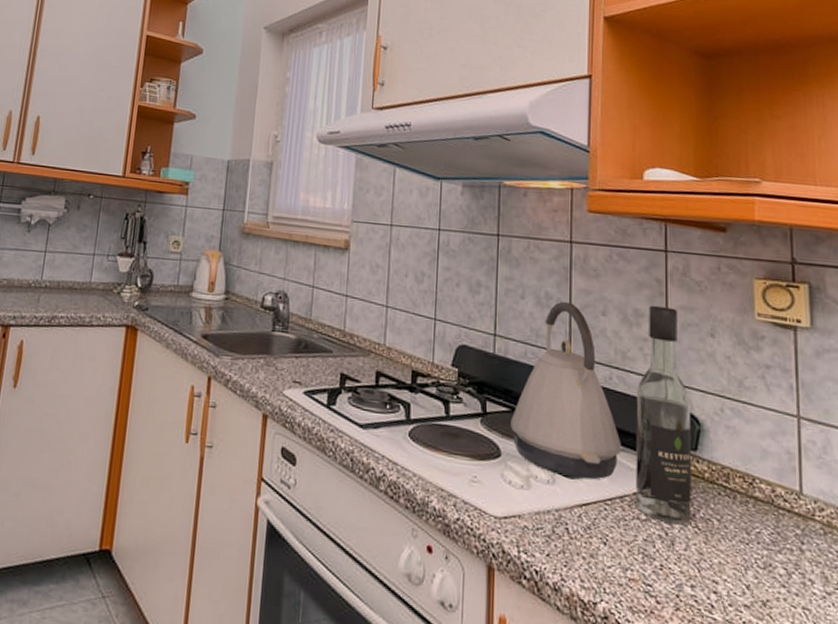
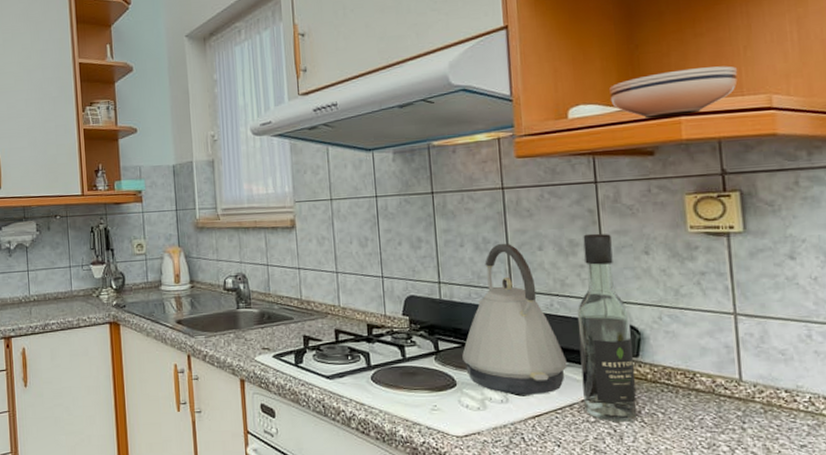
bowl: none [685,148,812,196] -> present [608,65,738,119]

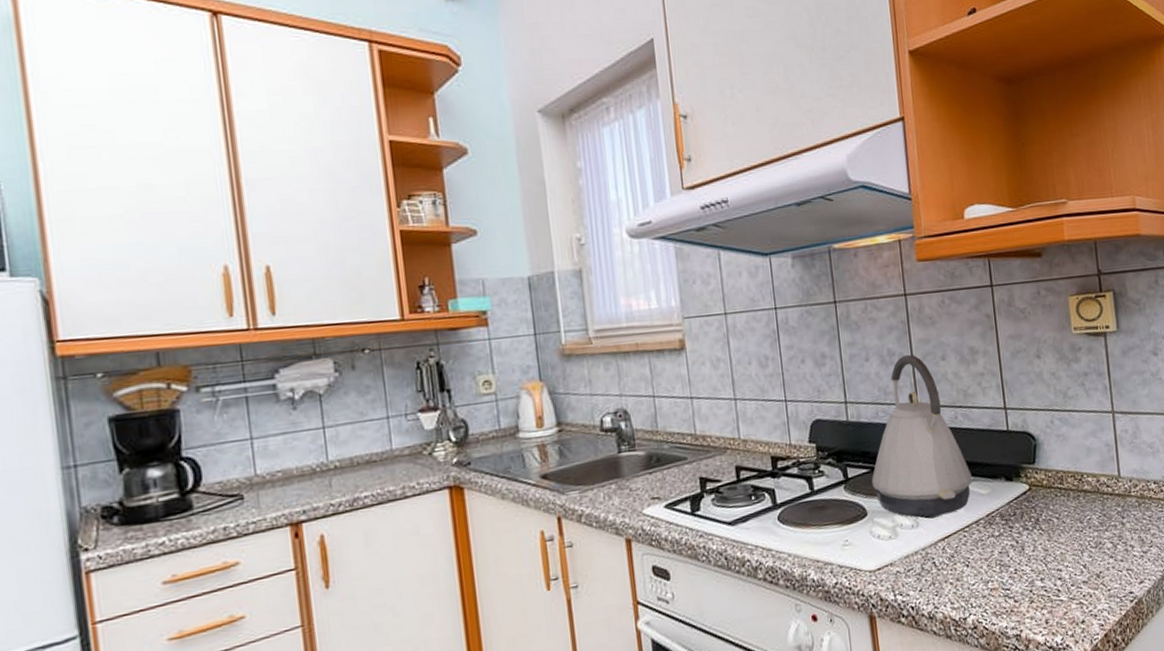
bottle: present [576,233,638,422] -> none [979,339,1036,533]
bowl: present [608,65,738,119] -> none [999,167,1108,219]

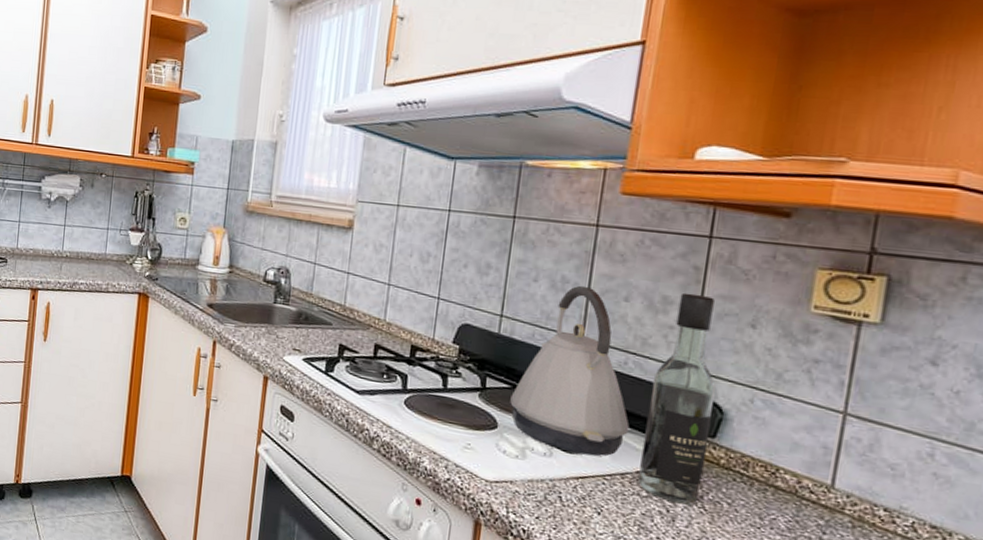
bottle: none [979,339,1036,533] -> present [638,292,716,505]

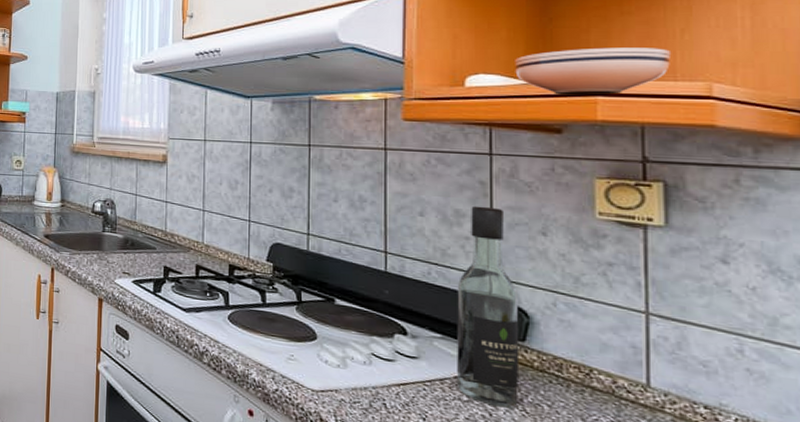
kettle: present [510,285,630,456] -> none [326,203,441,363]
bowl: none [751,123,924,178] -> present [513,47,672,96]

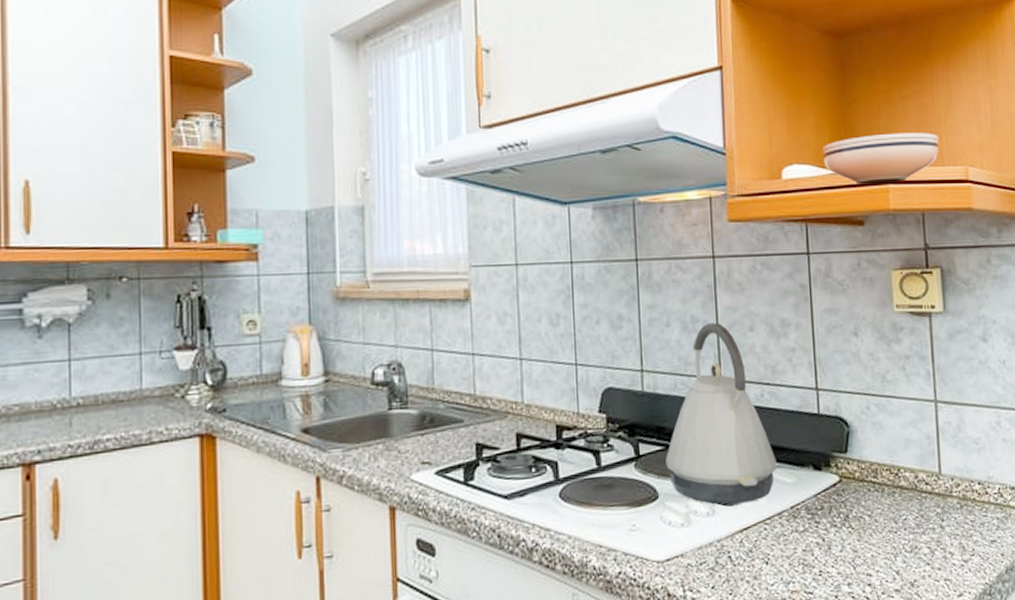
kettle: none [326,203,441,363] -> present [666,322,777,505]
bottle: present [457,206,519,408] -> none [787,311,845,530]

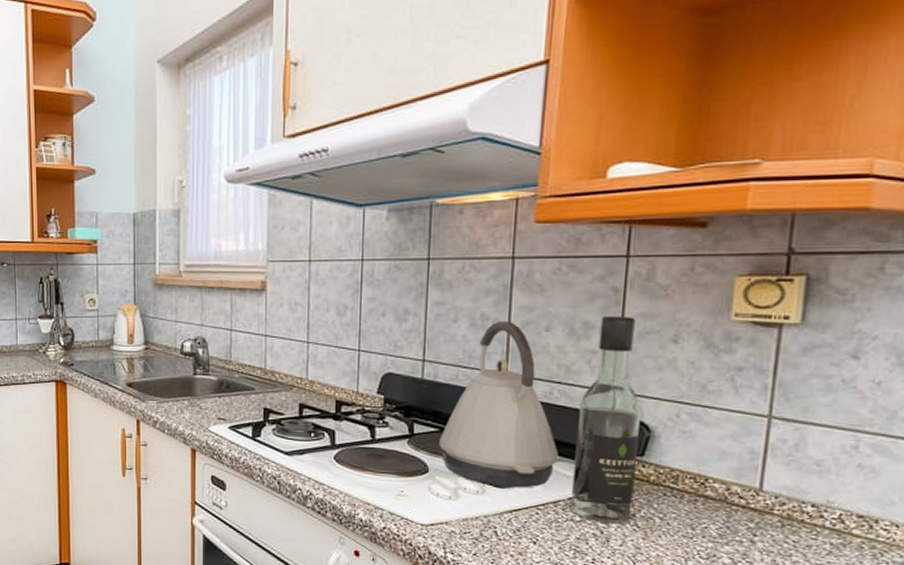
bottle: none [787,311,845,530] -> present [571,315,641,524]
bowl: present [821,133,940,184] -> none [663,119,837,182]

